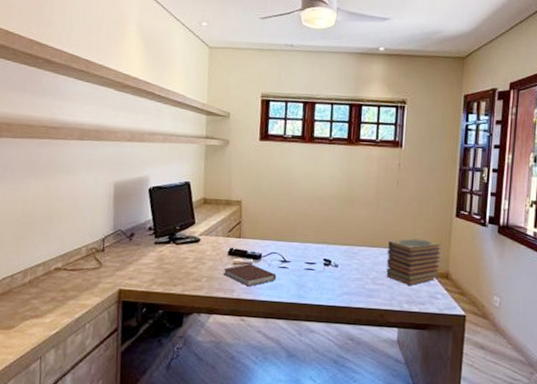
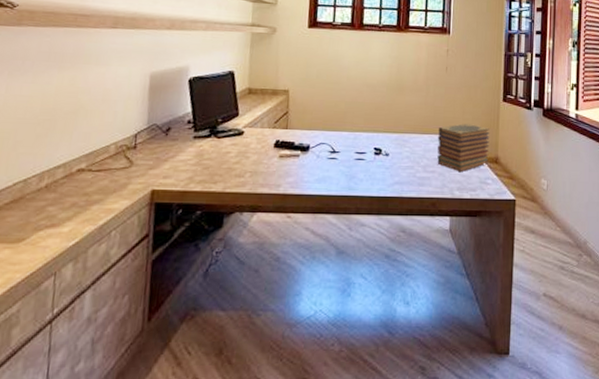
notebook: present [224,263,277,287] -> none [269,155,325,181]

